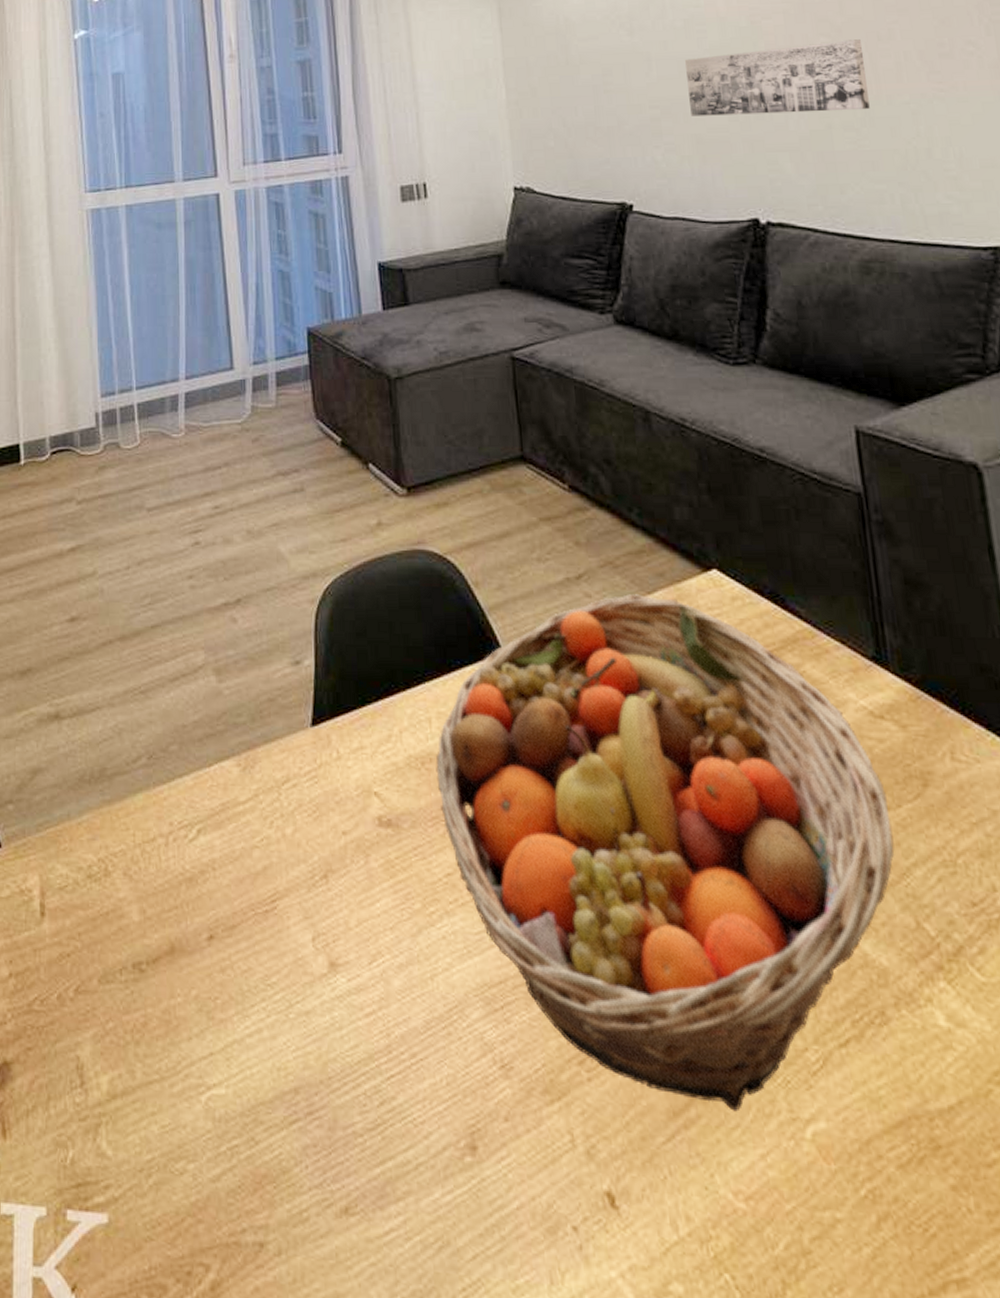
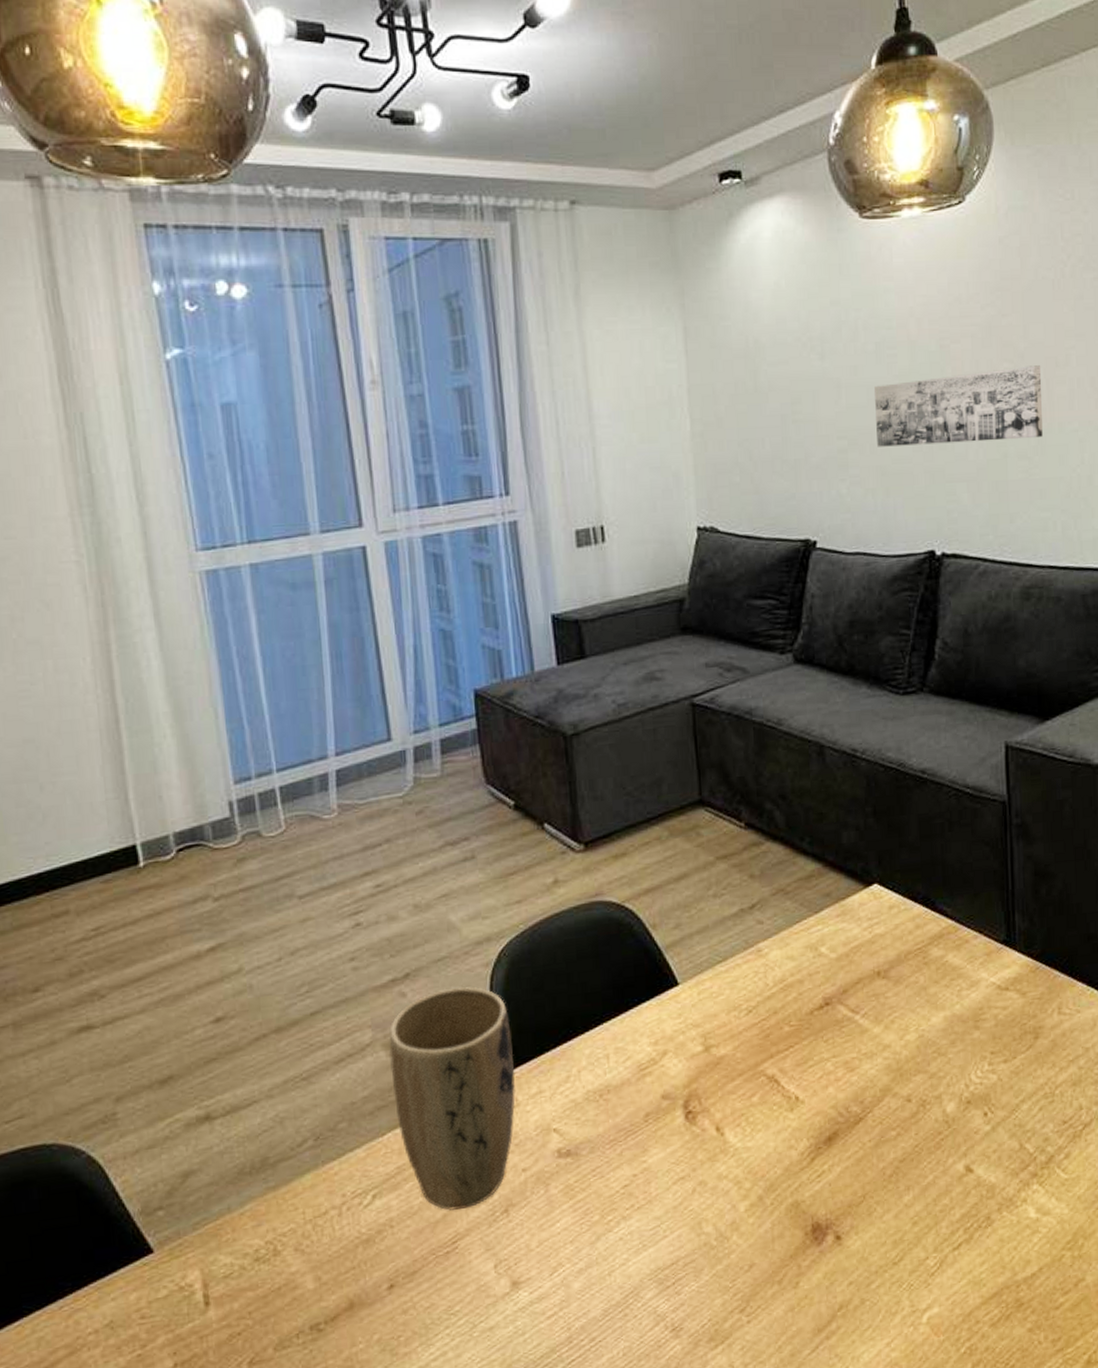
plant pot: none [219,620,337,865] -> present [389,987,515,1210]
fruit basket: present [436,594,895,1112] -> none [613,915,1008,1317]

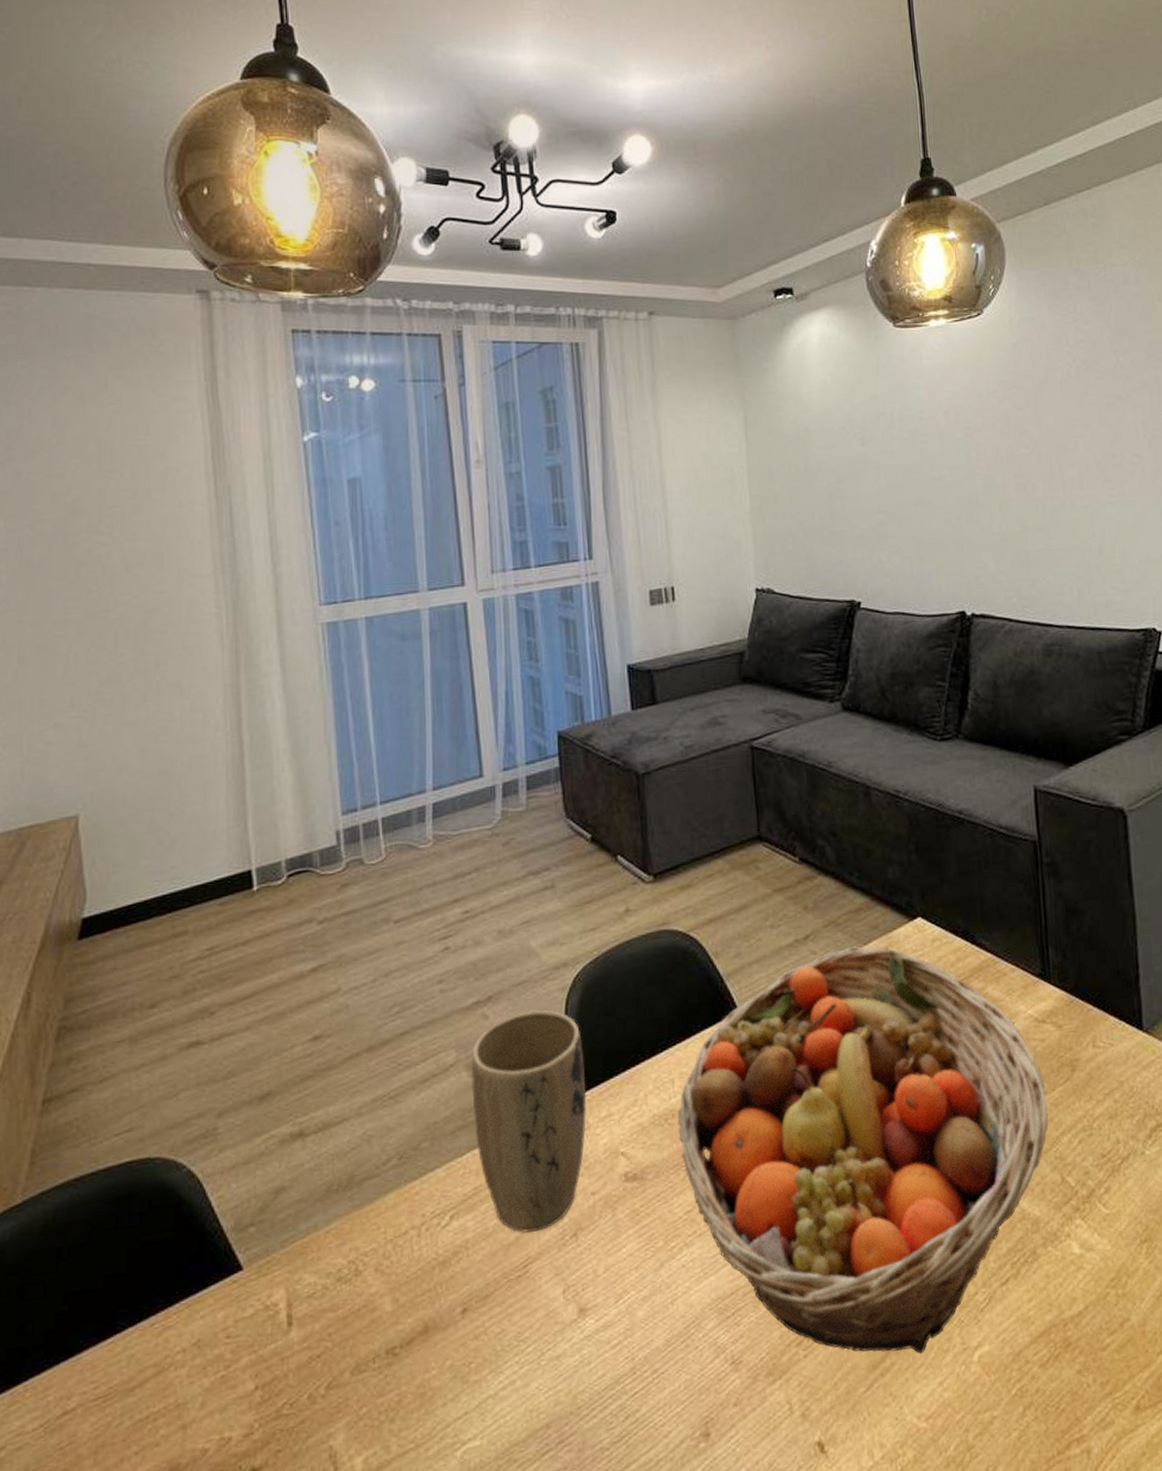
fruit basket: none [613,915,1008,1317] -> present [677,946,1049,1354]
wall art: present [875,365,1043,447] -> none [909,451,1057,520]

